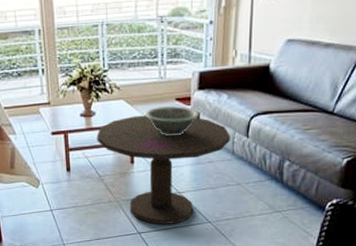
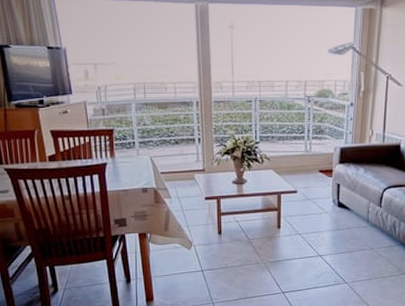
side table: present [97,115,230,225] -> none [247,184,366,285]
decorative bowl: present [145,106,200,136] -> none [291,177,340,204]

